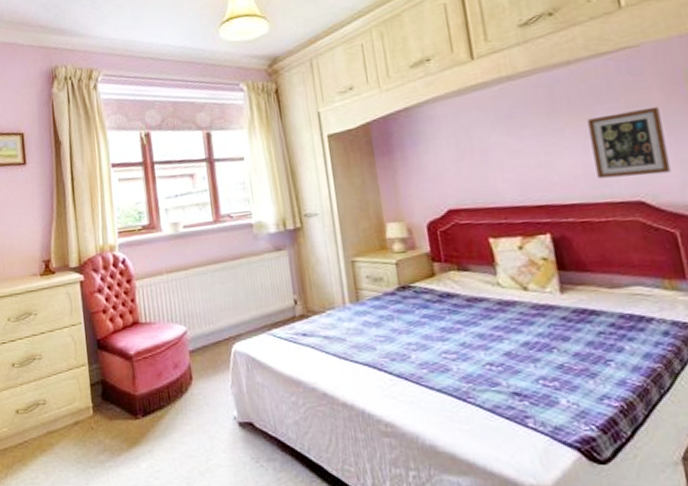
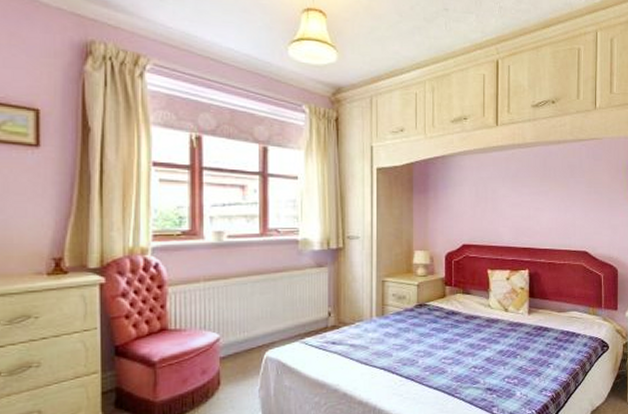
picture frame: present [587,106,671,179] -> none [564,185,606,233]

